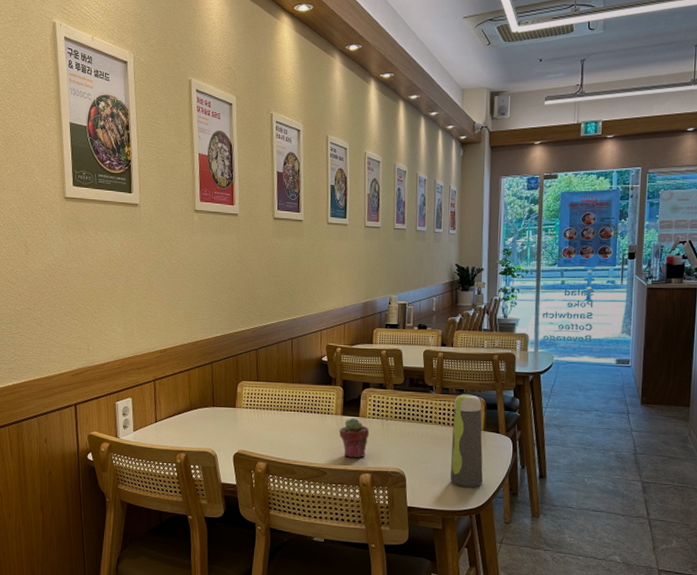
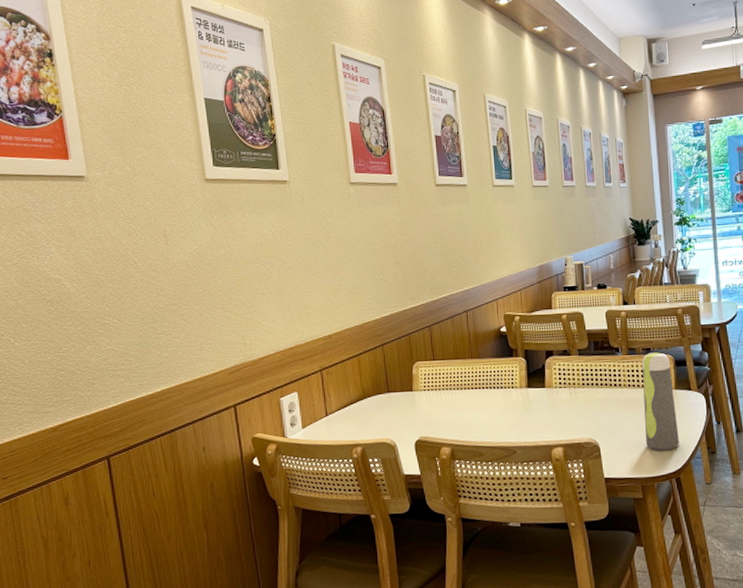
potted succulent: present [339,418,370,458] -> none [525,389,558,433]

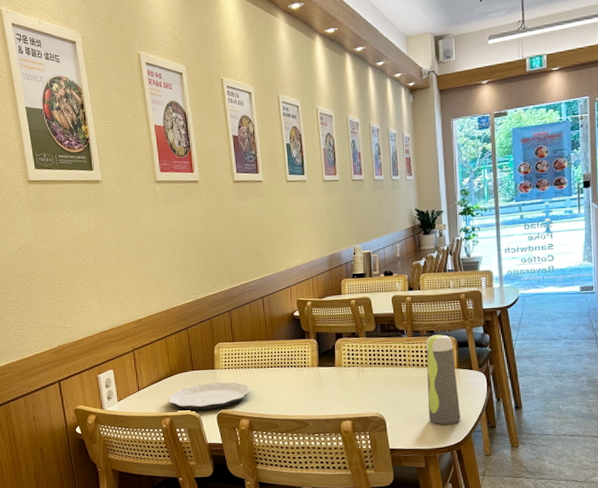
plate: none [360,405,453,437] -> present [168,382,251,410]

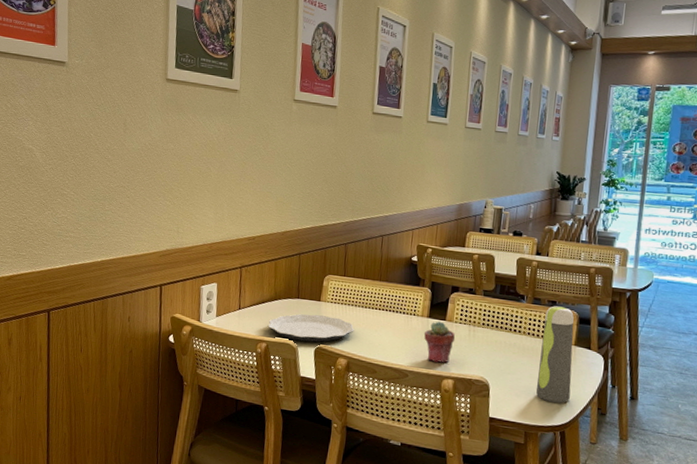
potted succulent: none [316,368,347,407] -> present [423,321,456,363]

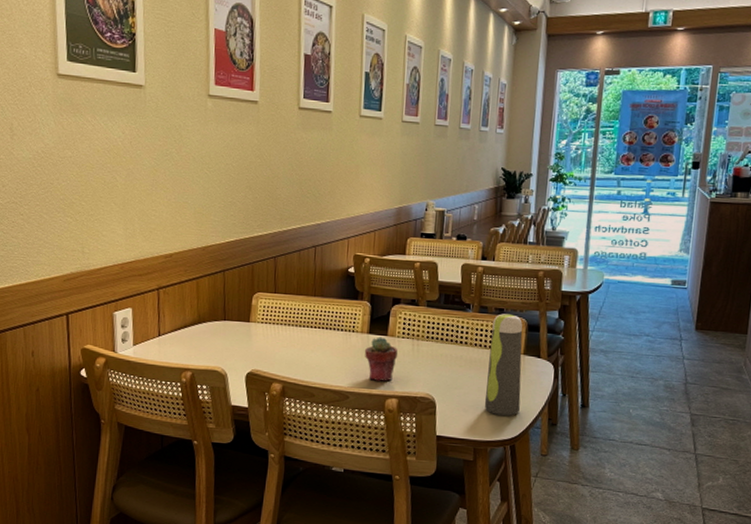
plate: present [267,314,354,342] -> none [192,337,289,367]

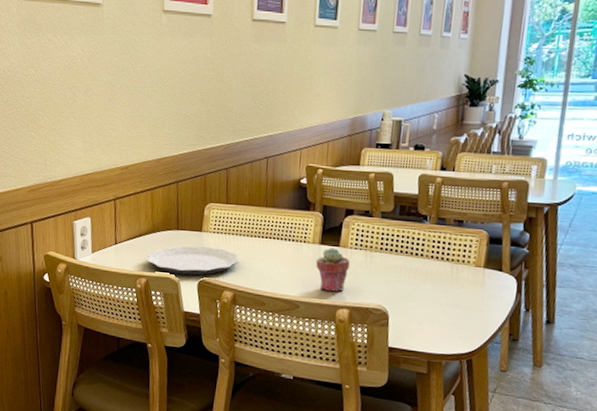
plate: none [192,337,289,367] -> present [146,246,240,275]
water bottle: present [485,313,523,417] -> none [440,225,484,330]

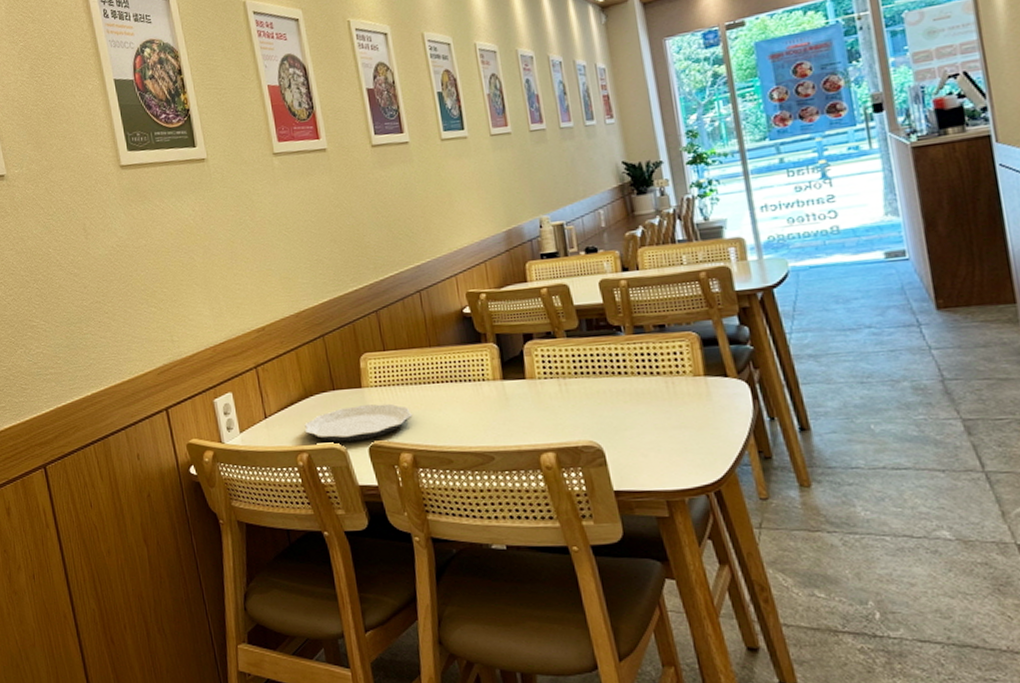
potted succulent: present [315,247,351,292] -> none [501,381,544,434]

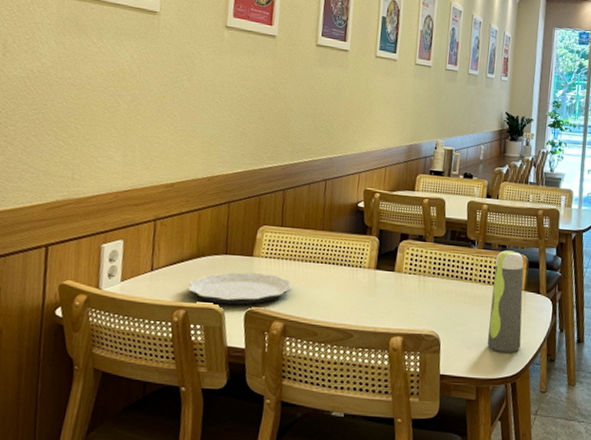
water bottle: none [654,329,716,456] -> present [488,250,524,353]

